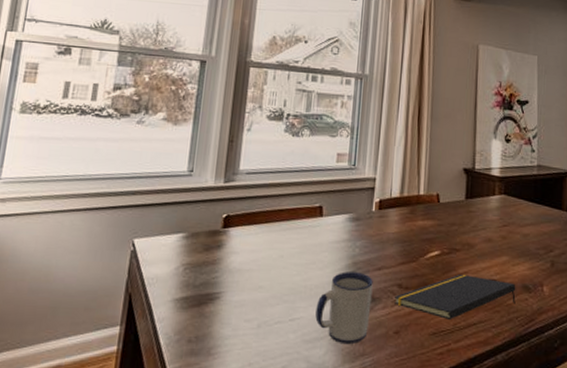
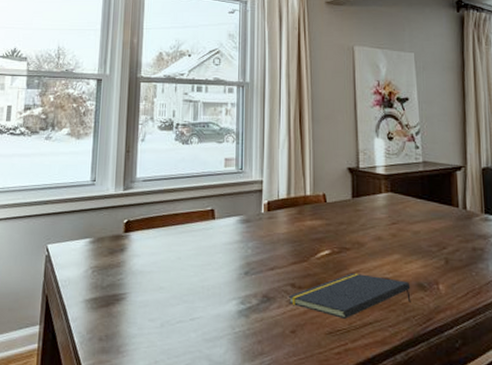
mug: present [315,272,373,345] -> none [214,272,267,344]

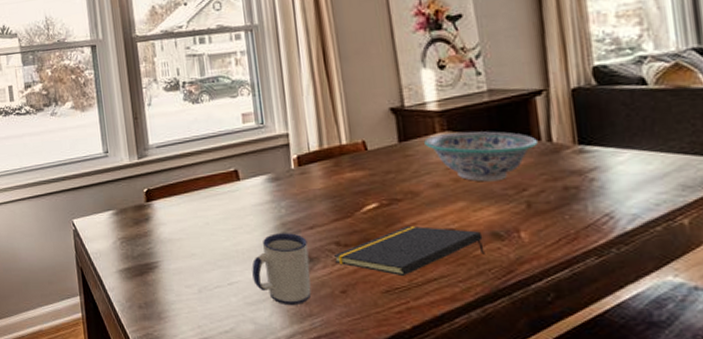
mug: none [214,272,267,344] -> present [252,233,312,306]
decorative bowl: none [372,194,456,239] -> present [424,131,538,182]

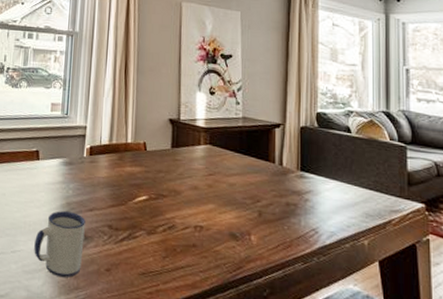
notepad: present [333,225,485,277] -> none [104,218,223,262]
decorative bowl: present [424,131,538,182] -> none [191,146,272,191]

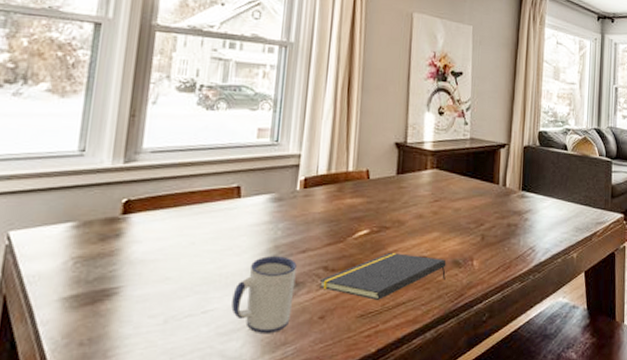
notepad: none [104,218,223,262] -> present [319,252,447,301]

